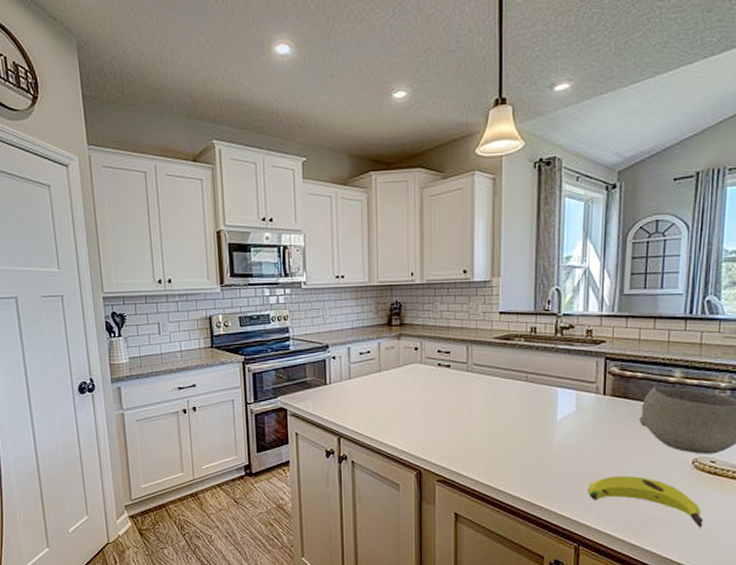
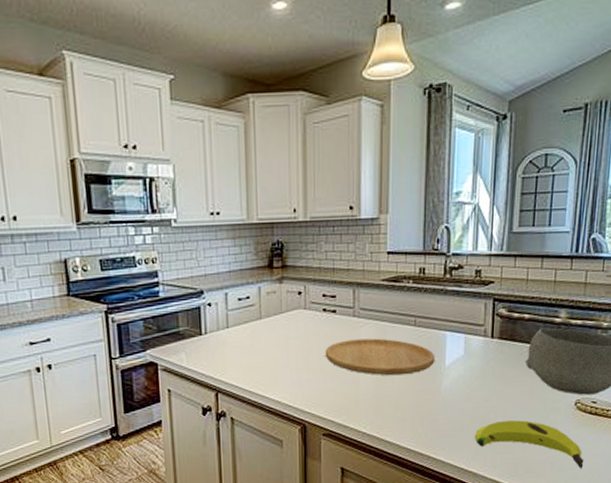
cutting board: none [439,392,547,428] -> present [325,338,435,376]

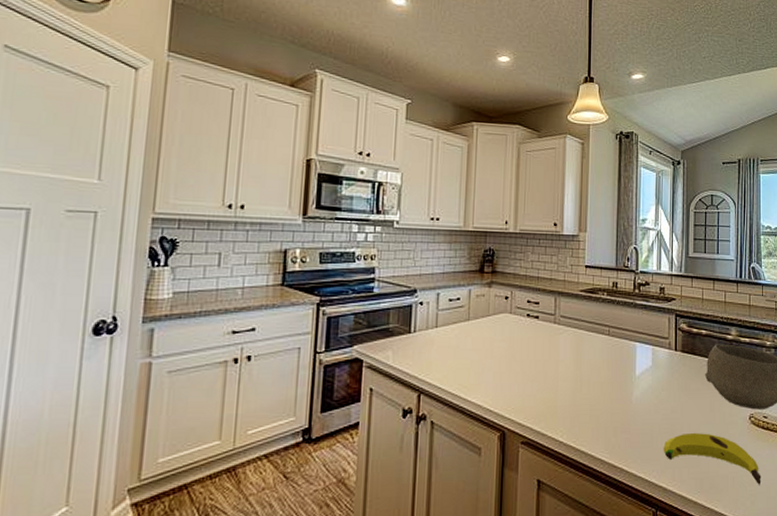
cutting board: present [325,338,435,376] -> none [527,345,627,383]

